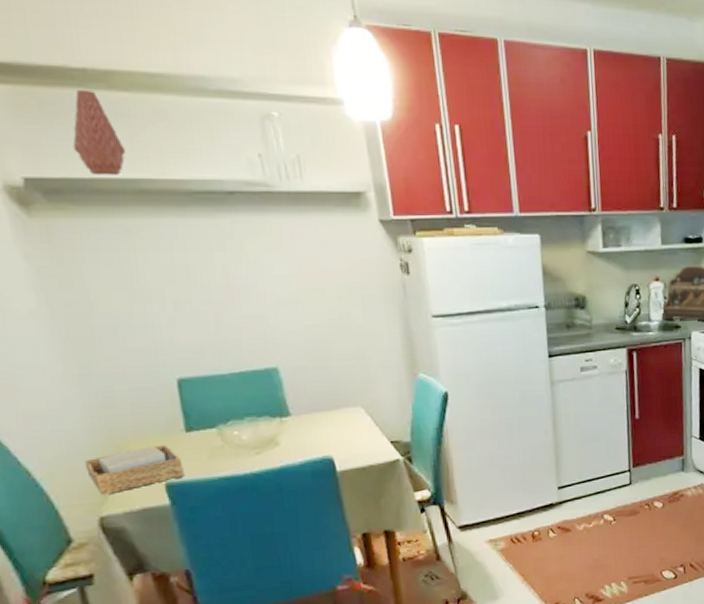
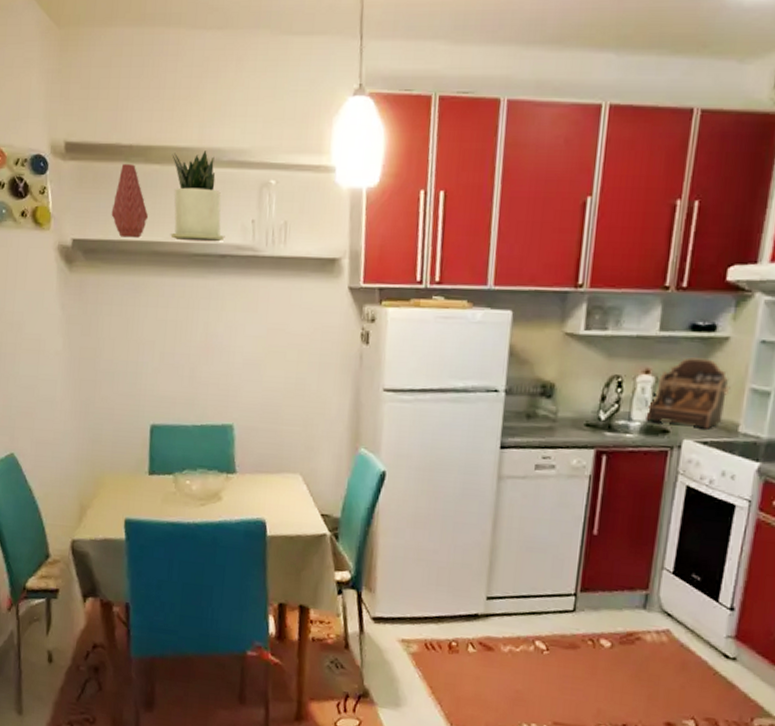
napkin holder: present [85,444,184,496] -> none [70,483,141,521]
planter: none [144,78,230,179] -> present [170,150,225,243]

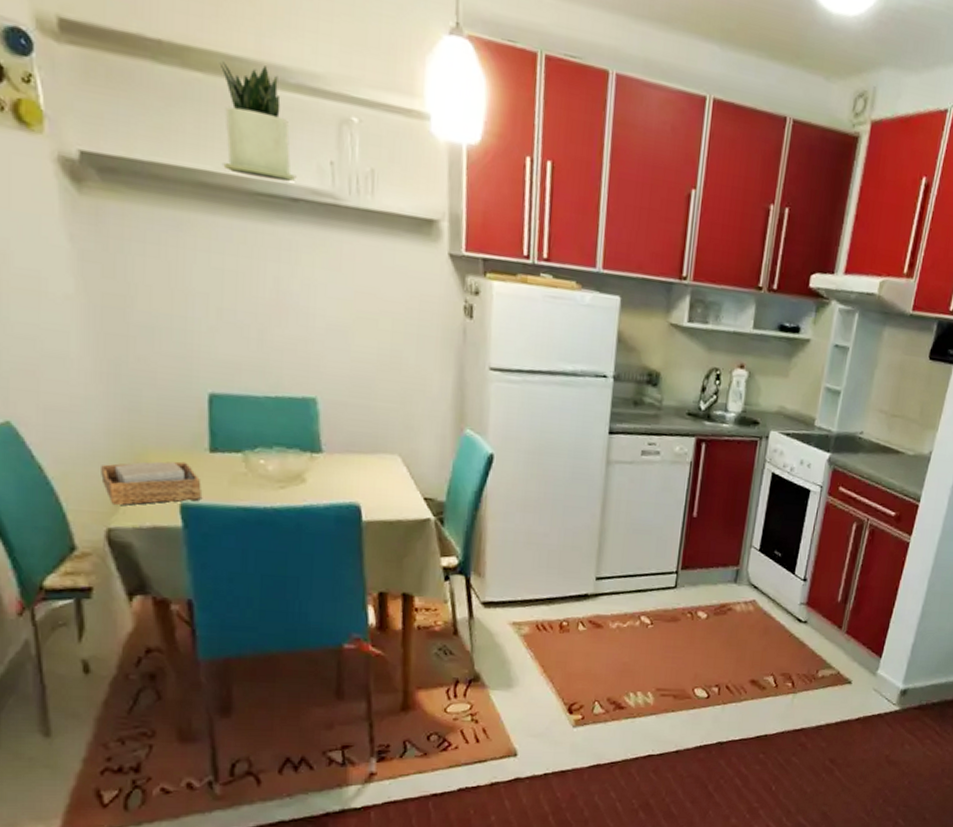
napkin holder: none [70,483,141,521] -> present [101,461,201,506]
vase: present [111,164,148,239] -> none [136,63,190,164]
spice rack: present [647,357,731,431] -> none [741,355,810,423]

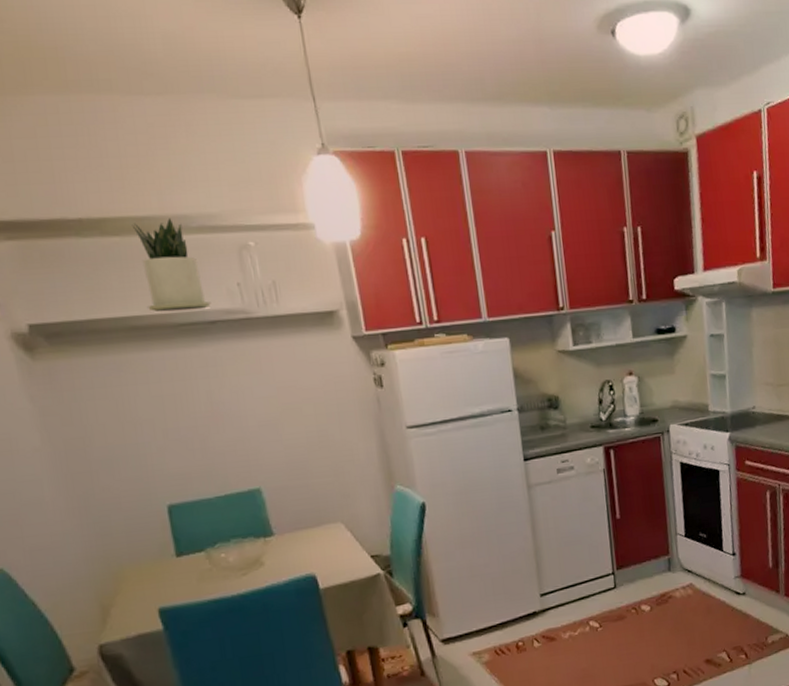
napkin holder: present [101,461,201,506] -> none [85,570,175,624]

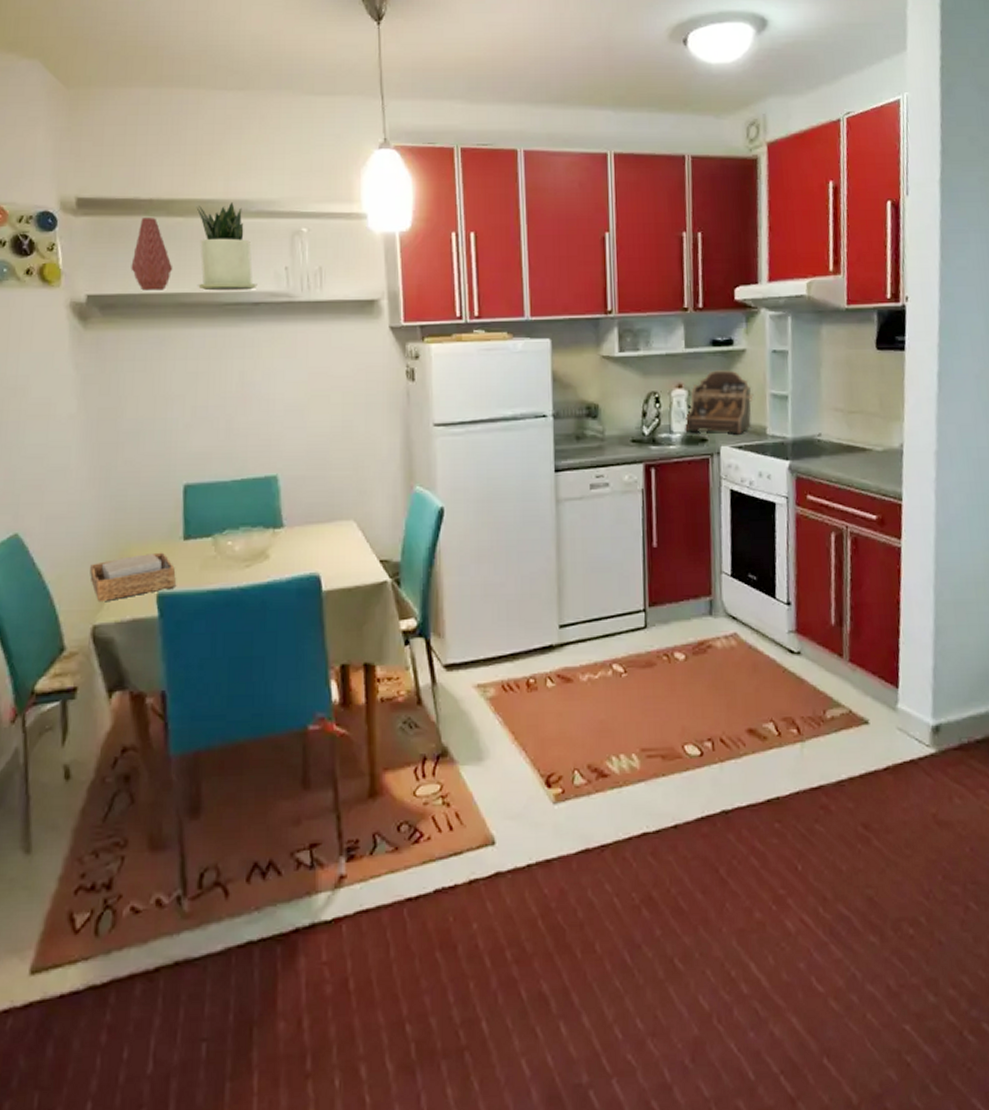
vase: none [71,239,117,317] -> present [131,218,172,292]
napkin holder: none [85,570,175,624] -> present [90,552,176,603]
spice rack: none [637,355,696,415] -> present [686,370,754,436]

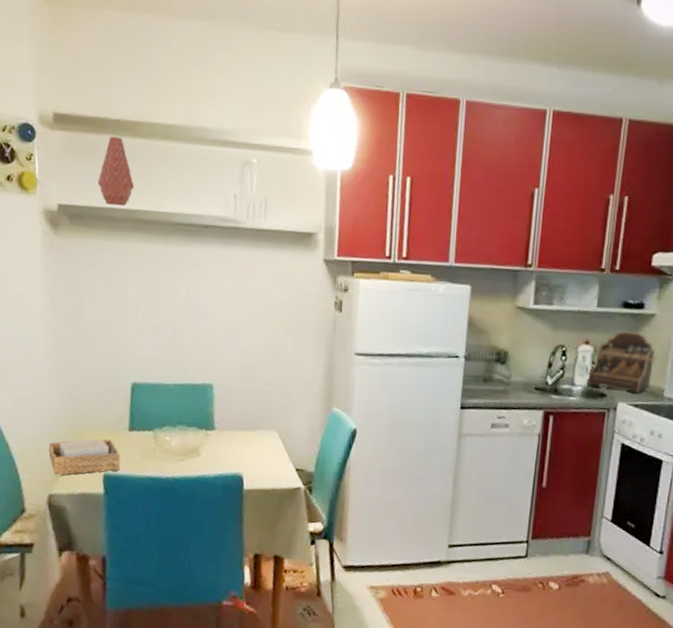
planter: present [197,202,258,292] -> none [155,129,208,214]

